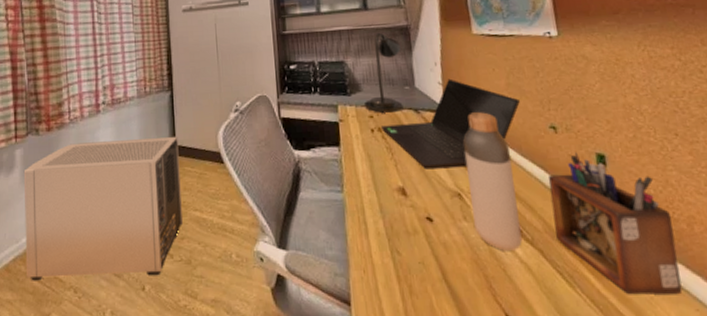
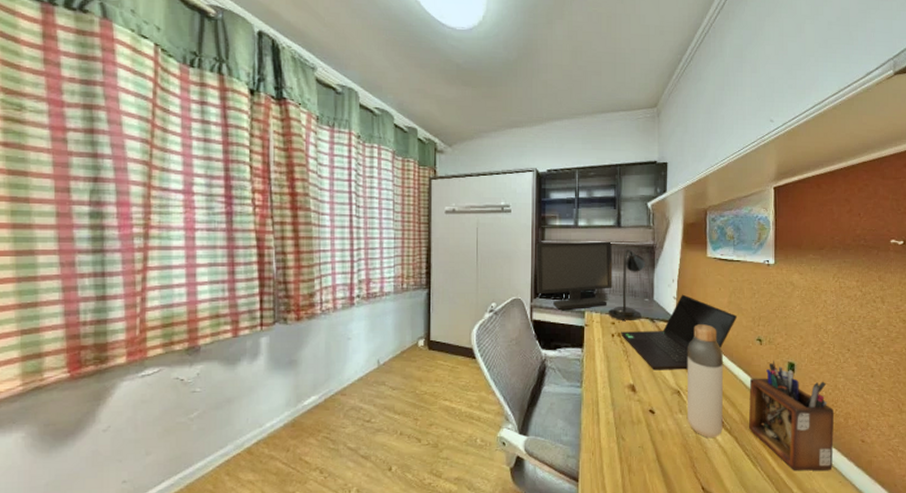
air purifier: present [23,137,183,281] -> none [269,333,433,463]
computer monitor: none [278,26,366,106] -> present [536,241,613,311]

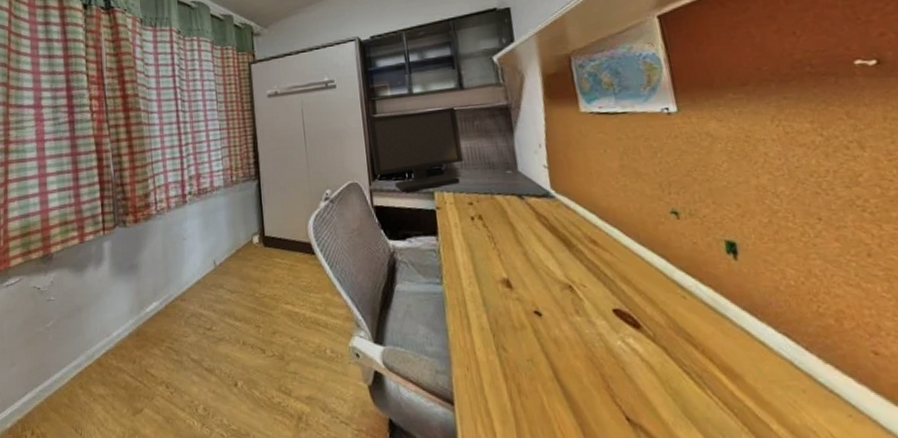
desk lamp: present [608,249,645,320] -> none [462,113,506,199]
laptop: present [621,294,738,370] -> none [482,161,637,260]
bottle: present [687,324,724,439] -> none [573,197,643,349]
desk organizer: present [749,361,835,471] -> none [670,240,832,398]

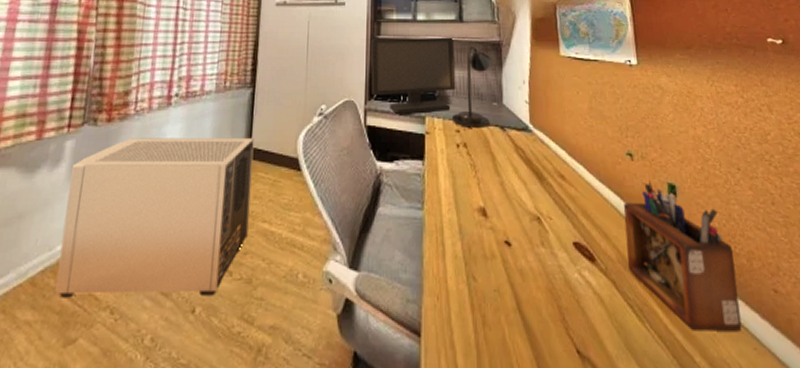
air purifier: none [112,227,274,376] -> present [55,138,255,298]
desk lamp: none [462,113,506,199] -> present [451,46,492,128]
desk organizer: none [670,240,832,398] -> present [623,181,742,331]

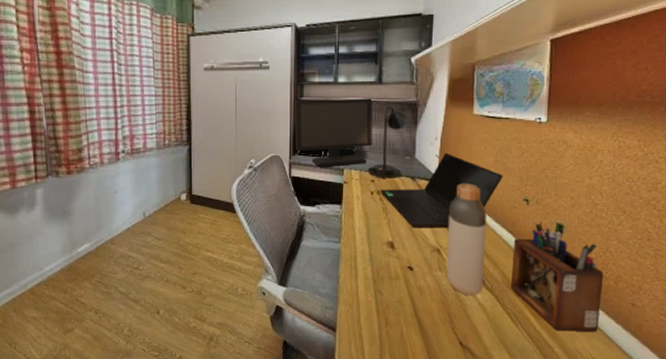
air purifier: present [55,138,255,298] -> none [45,187,195,303]
laptop: none [467,98,602,190] -> present [380,152,504,228]
bottle: none [546,134,596,282] -> present [447,183,487,296]

